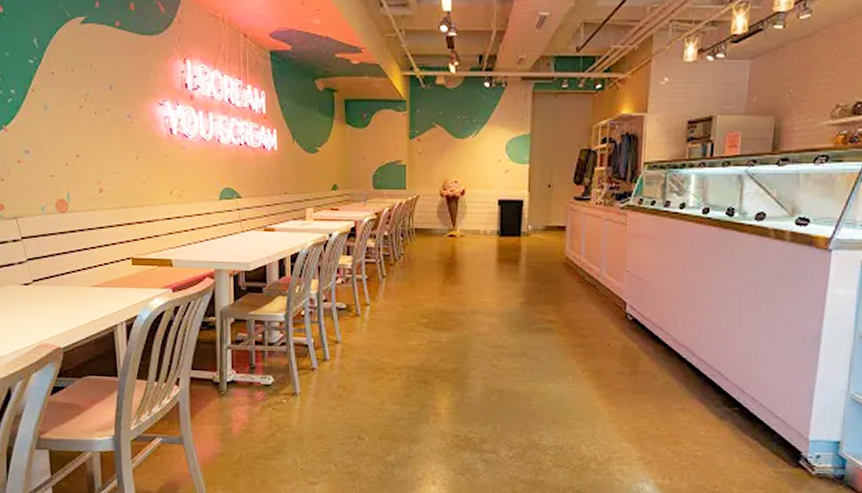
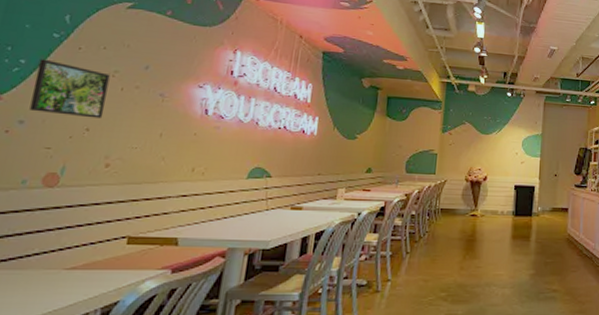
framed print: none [25,87,87,144] -> present [29,58,110,119]

